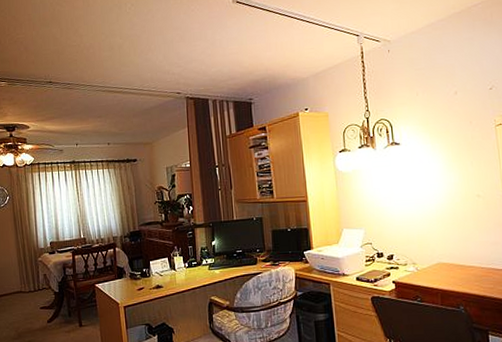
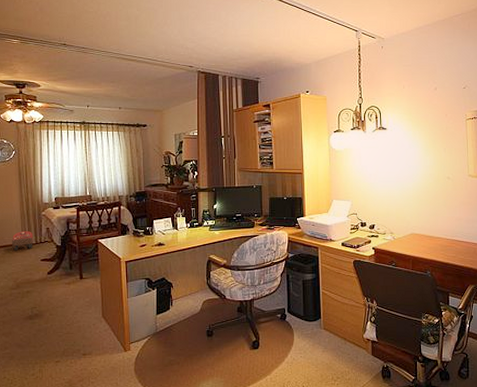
backpack: none [11,278,32,300] -> present [12,231,33,251]

